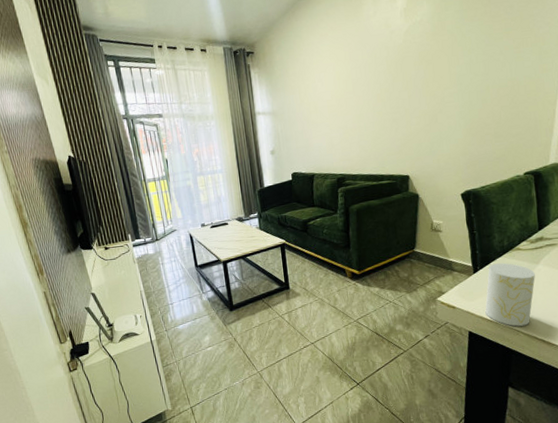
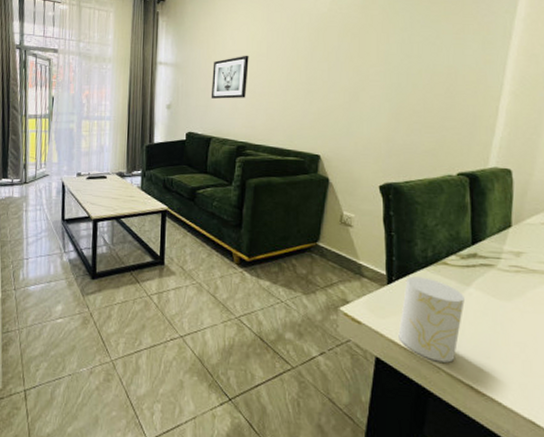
wall art: none [306,94,340,139] -> present [211,55,249,99]

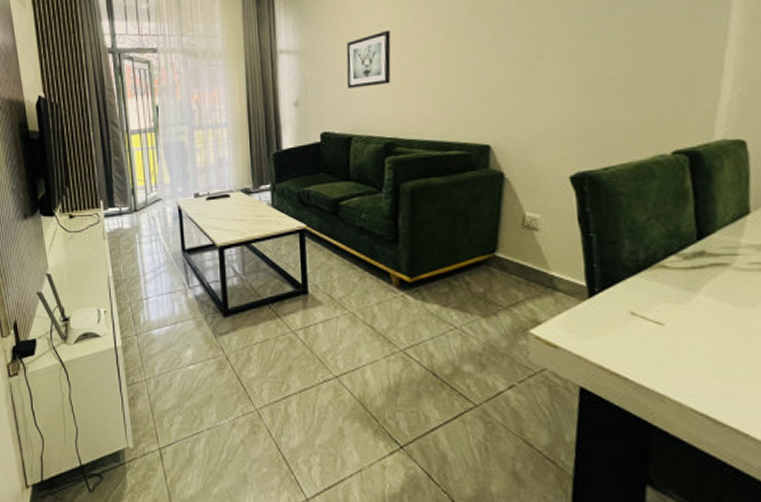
cup: present [398,276,465,363] -> none [607,285,692,389]

